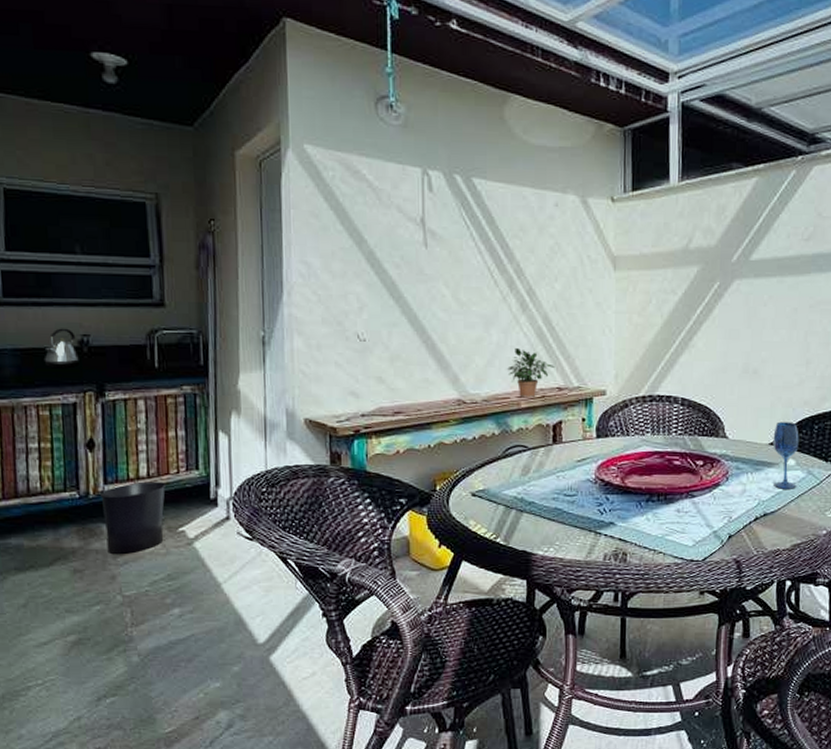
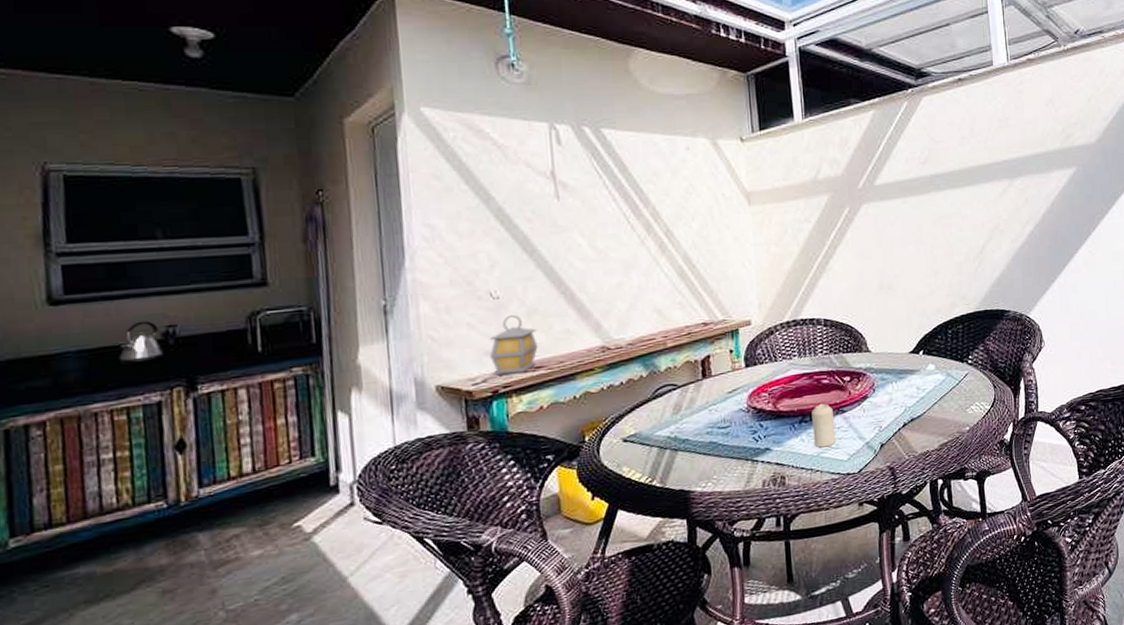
waste bin: present [100,481,167,554] -> none [195,475,277,565]
lantern: none [354,358,398,416] -> present [489,314,538,376]
potted plant: present [507,348,555,398] -> none [651,289,699,337]
candle: none [659,484,683,530] -> present [812,403,836,448]
wineglass: present [772,421,799,489] -> none [912,329,938,394]

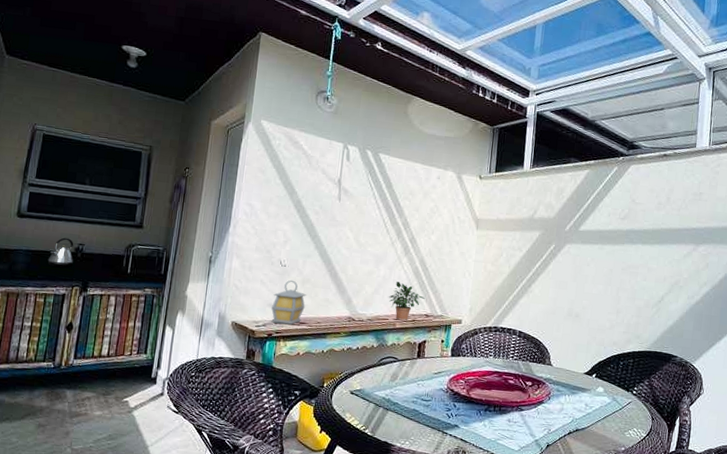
potted plant: none [651,289,699,337] -> present [389,282,425,321]
candle: present [812,403,836,448] -> none [493,399,513,436]

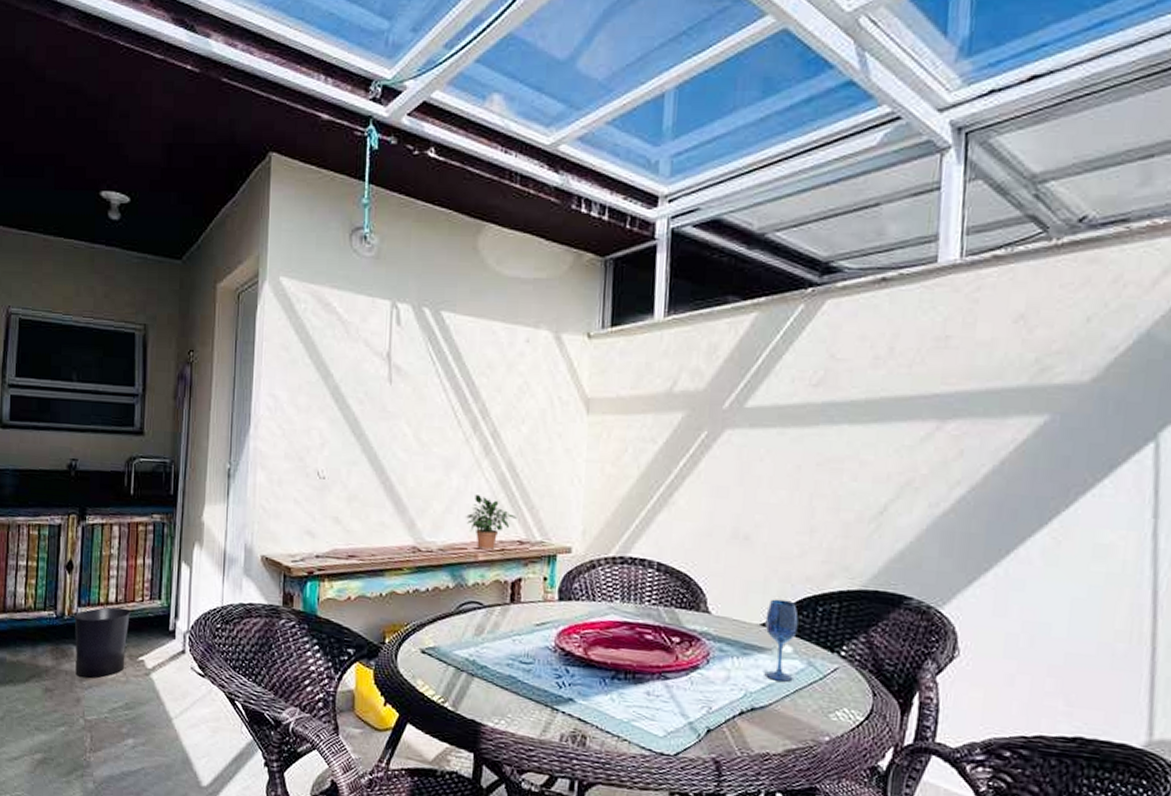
kettle: present [47,237,74,268] -> none [38,451,67,491]
waste bin: none [67,360,121,416] -> present [74,607,132,678]
lantern: present [271,280,306,325] -> none [310,497,354,559]
wineglass: none [586,356,608,412] -> present [765,599,799,682]

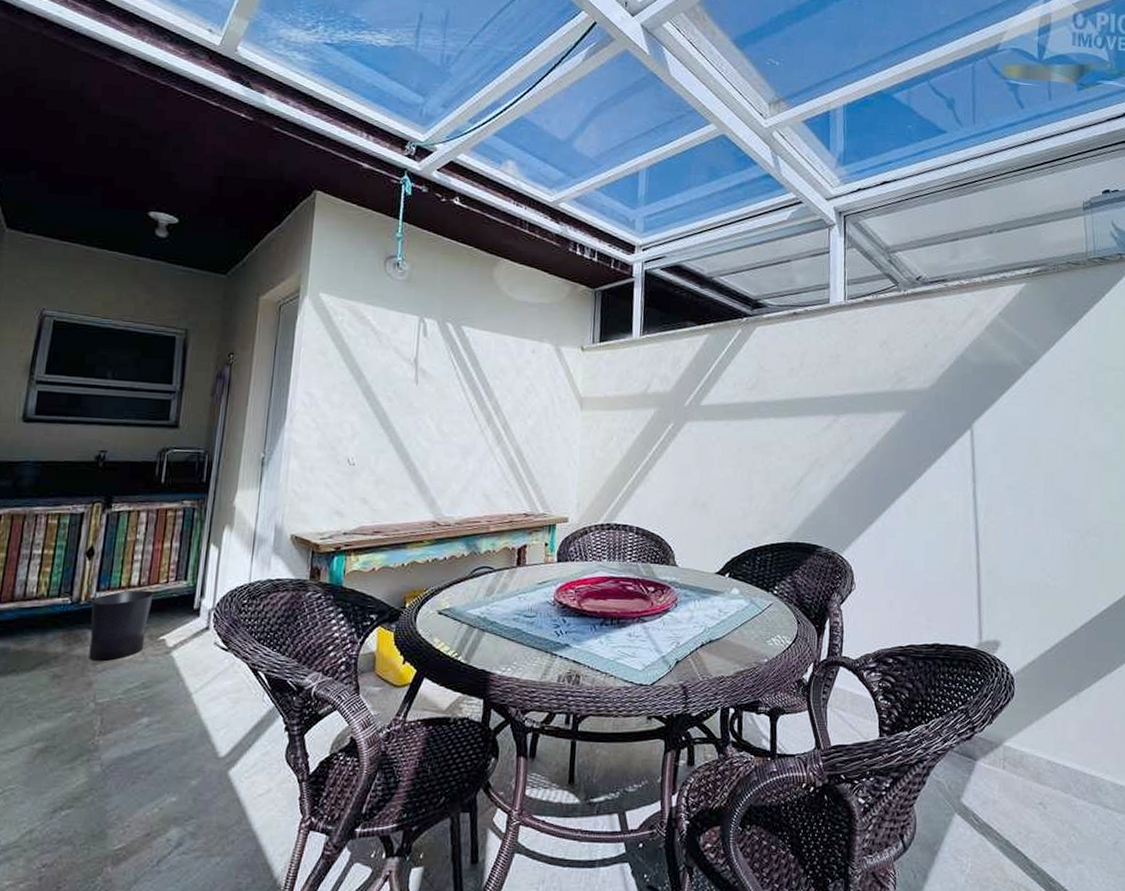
potted plant: present [466,495,517,551] -> none [480,476,523,523]
wineglass: present [765,599,799,682] -> none [718,552,743,617]

